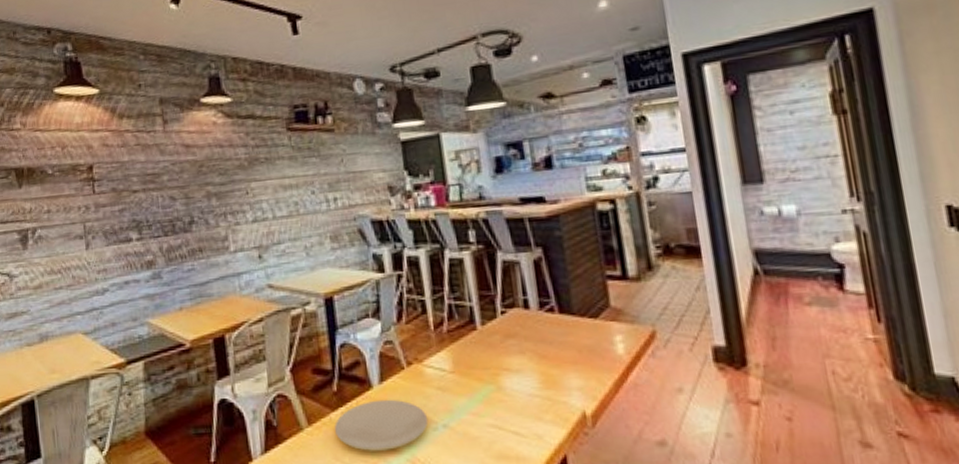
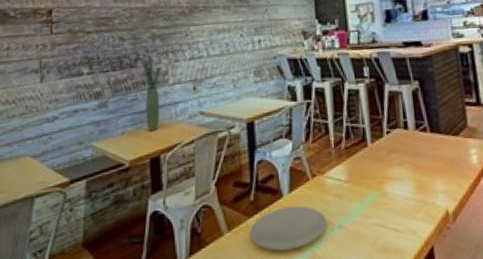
vase: none [196,220,222,308] -> present [141,58,161,133]

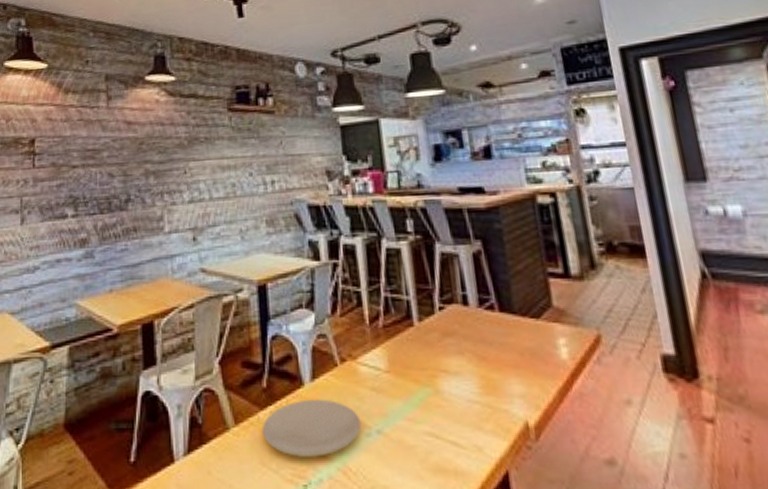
vase: present [141,58,161,133] -> none [132,199,155,292]

